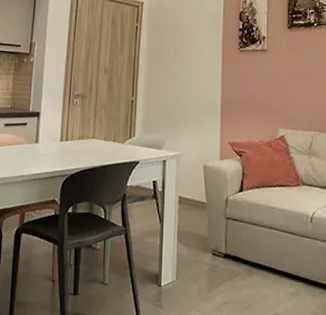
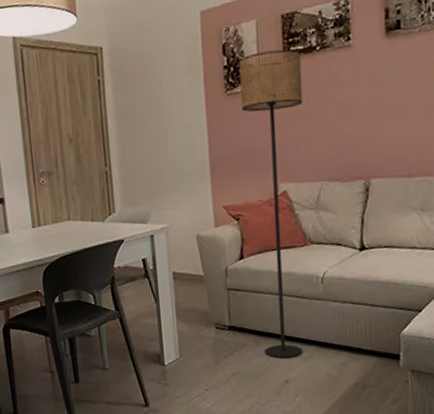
floor lamp: none [251,22,302,292] -> present [239,49,303,358]

